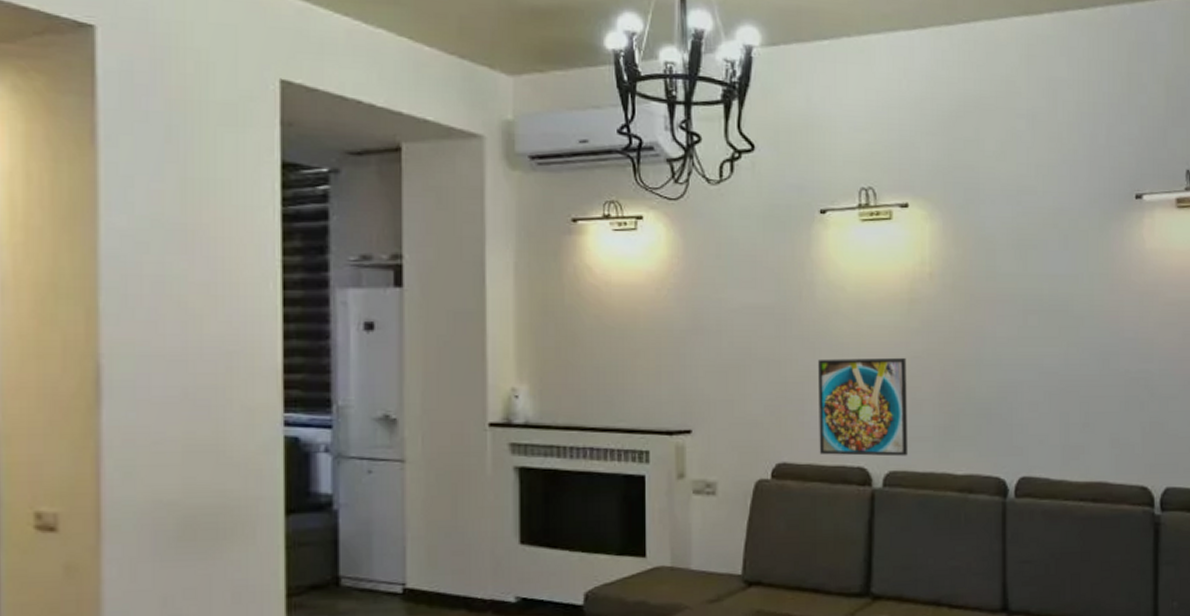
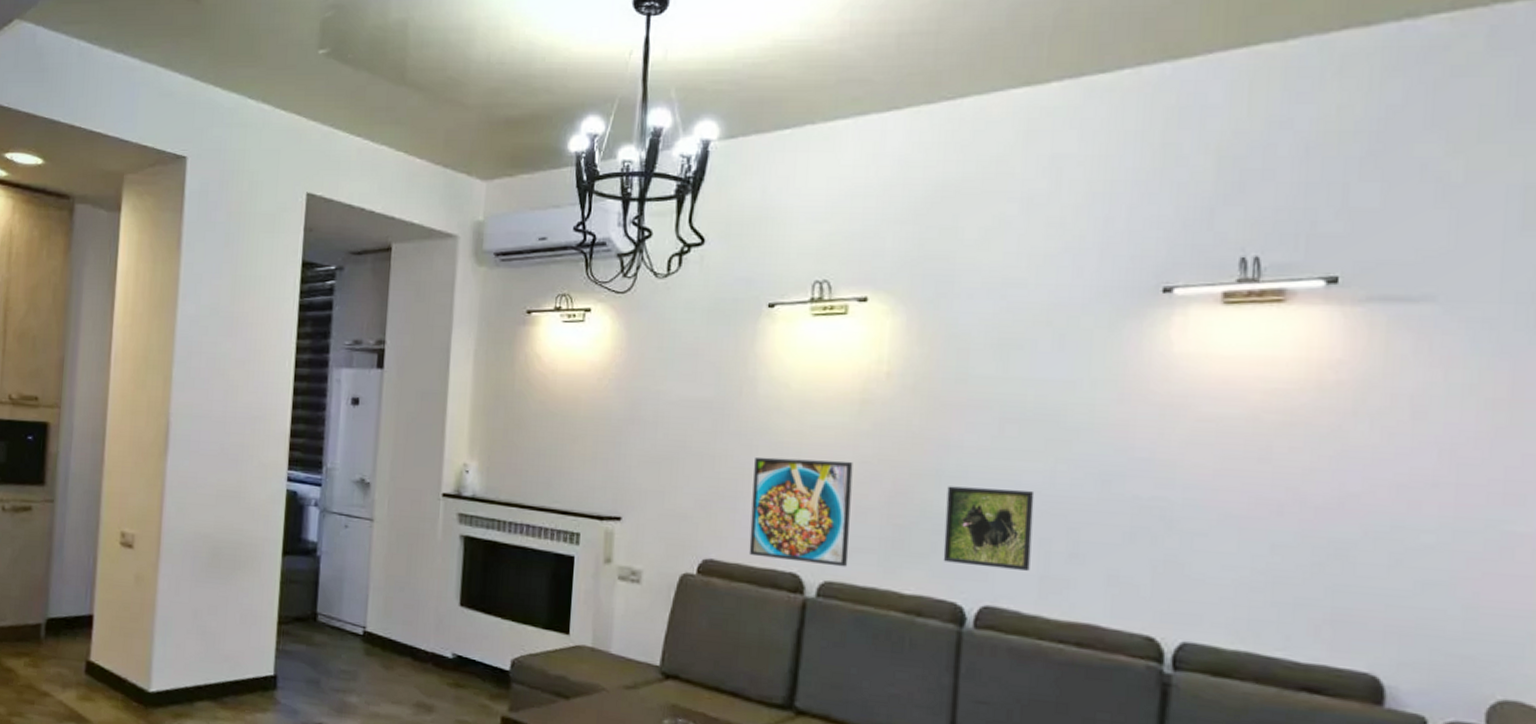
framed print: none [986,373,1054,443] -> present [943,486,1035,571]

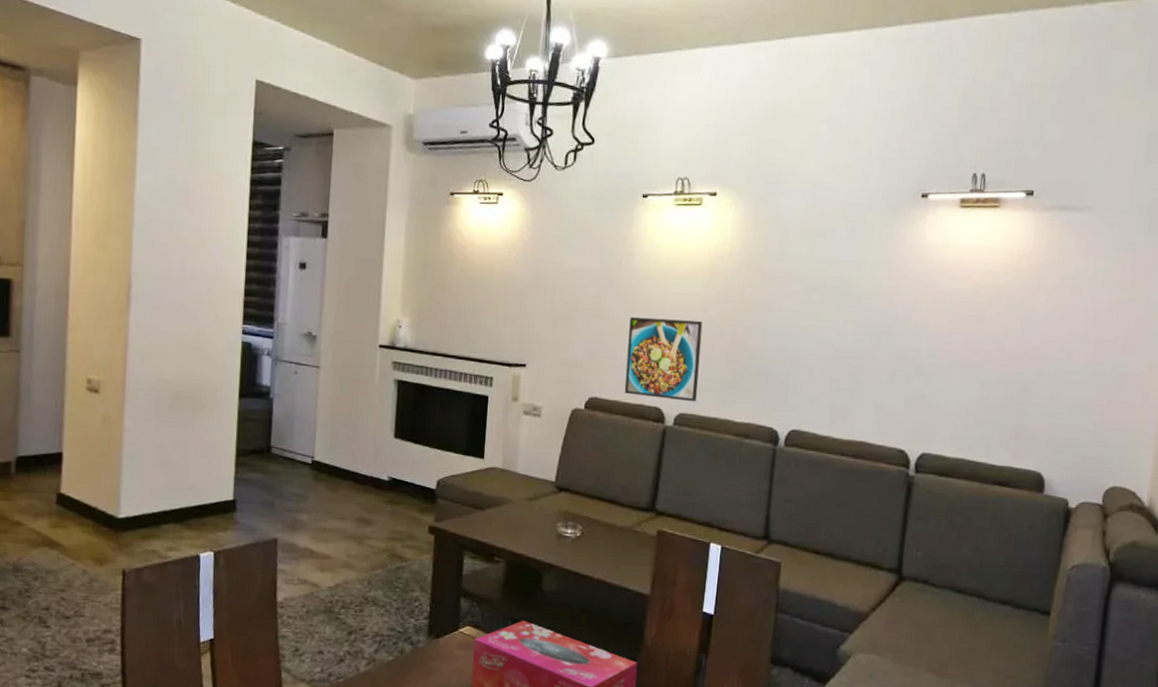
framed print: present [943,486,1035,571] -> none [764,340,830,403]

